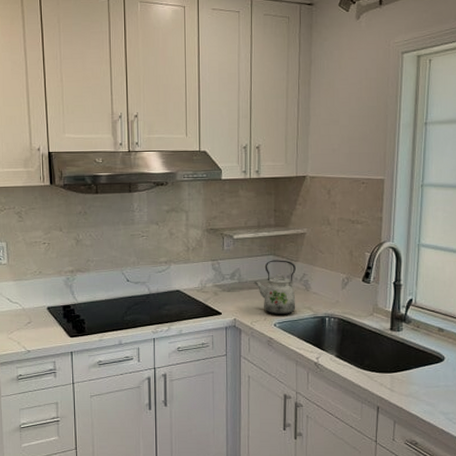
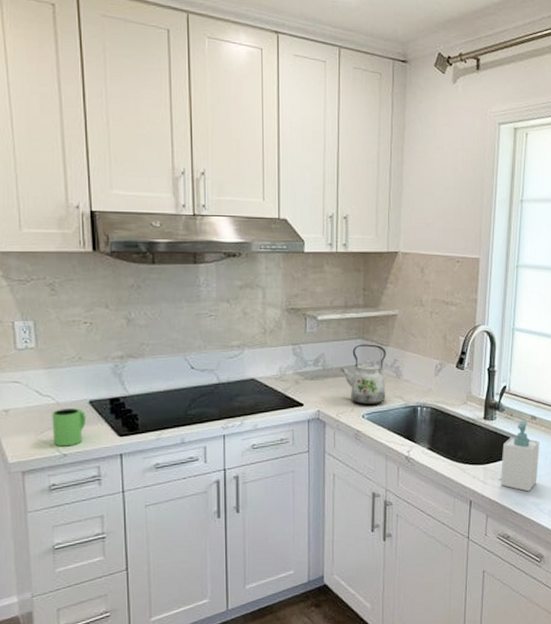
mug: none [19,313,45,344] -> present [52,408,86,447]
soap bottle: none [408,332,448,401] -> present [501,420,540,492]

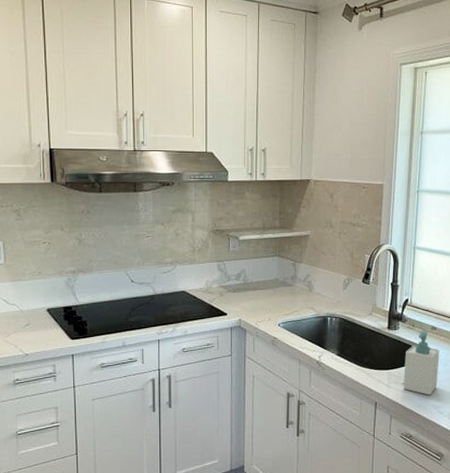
mug: present [52,408,86,447] -> none [16,315,44,348]
kettle: present [339,344,386,406] -> none [258,261,299,316]

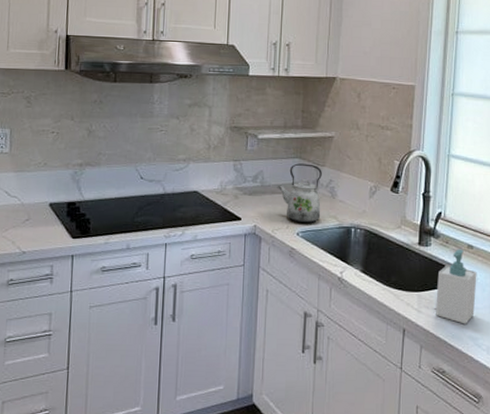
kettle: none [258,261,299,316] -> present [277,163,322,224]

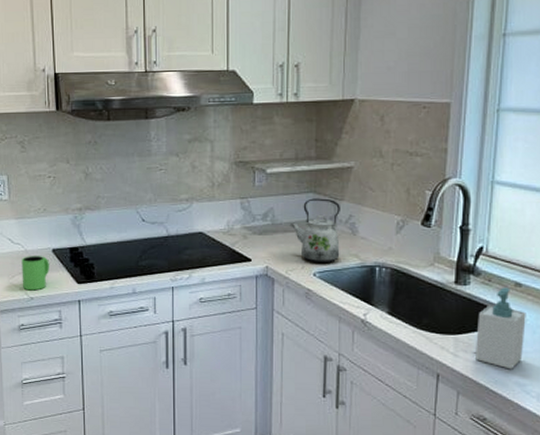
mug: none [15,209,45,245] -> present [21,256,49,291]

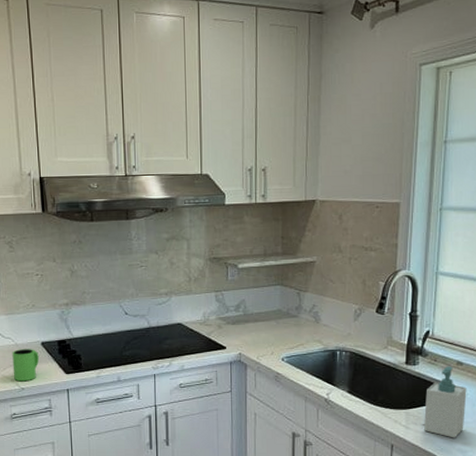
kettle: present [289,198,340,264] -> none [259,290,305,349]

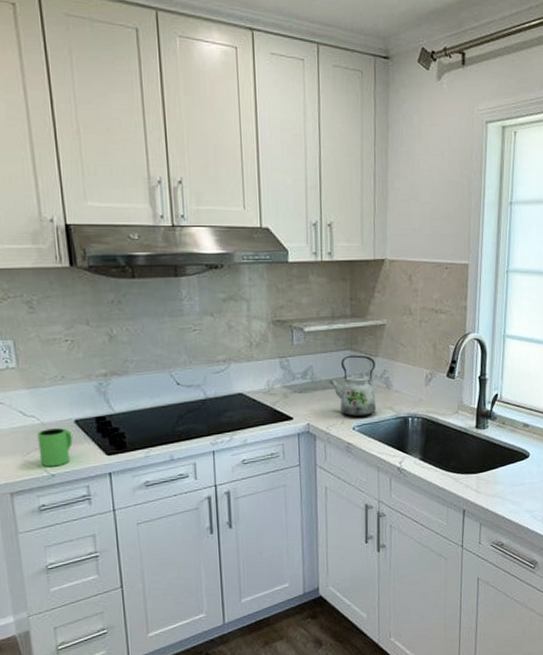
kettle: none [259,290,305,349] -> present [328,355,376,418]
soap bottle: present [424,366,467,438] -> none [494,428,533,499]

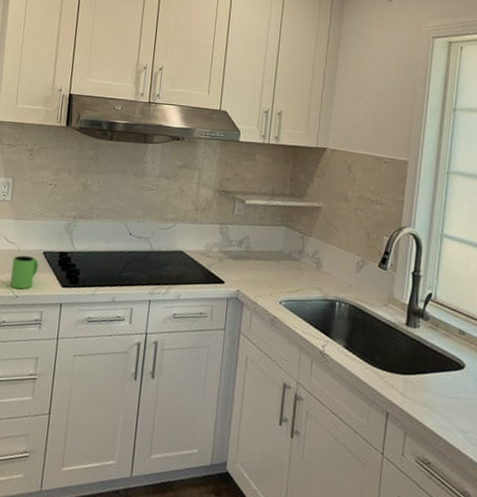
kettle: present [328,355,376,418] -> none [261,231,308,293]

